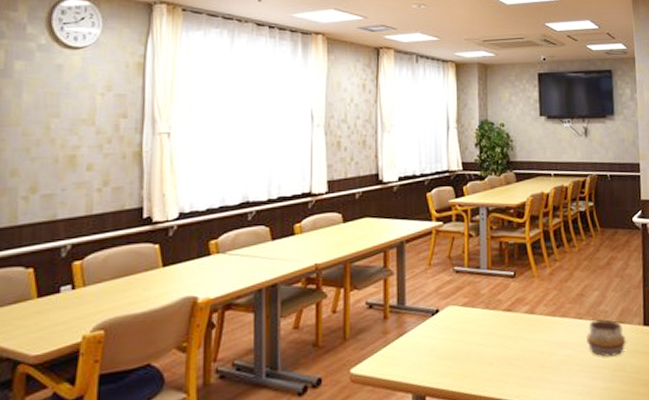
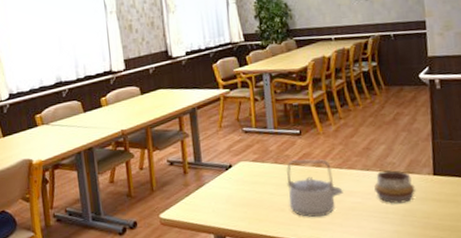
teapot: none [497,304,555,373] -> present [287,158,343,218]

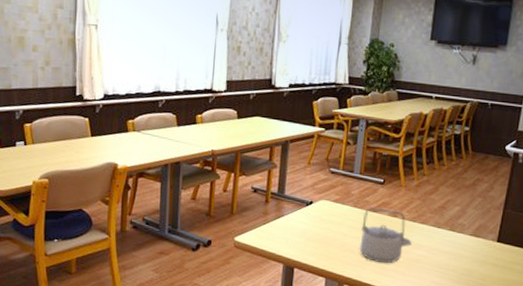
decorative bowl: present [374,169,415,204] -> none [441,229,478,263]

